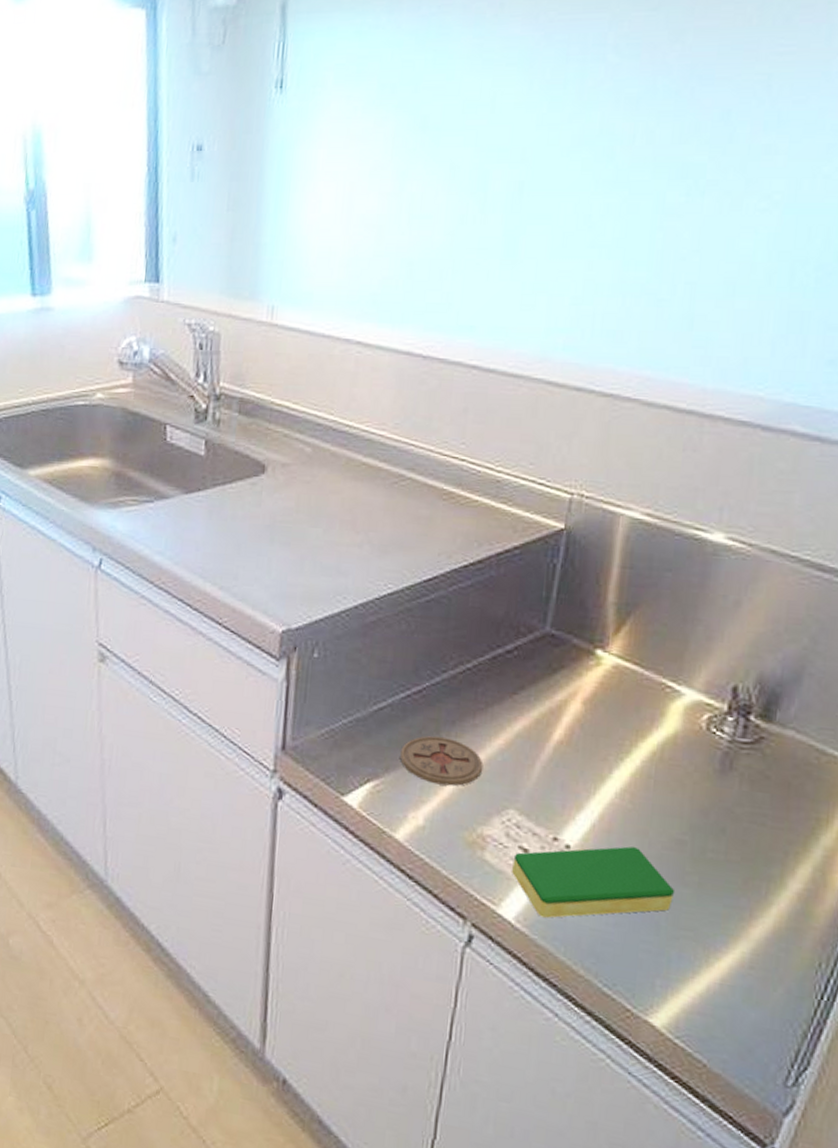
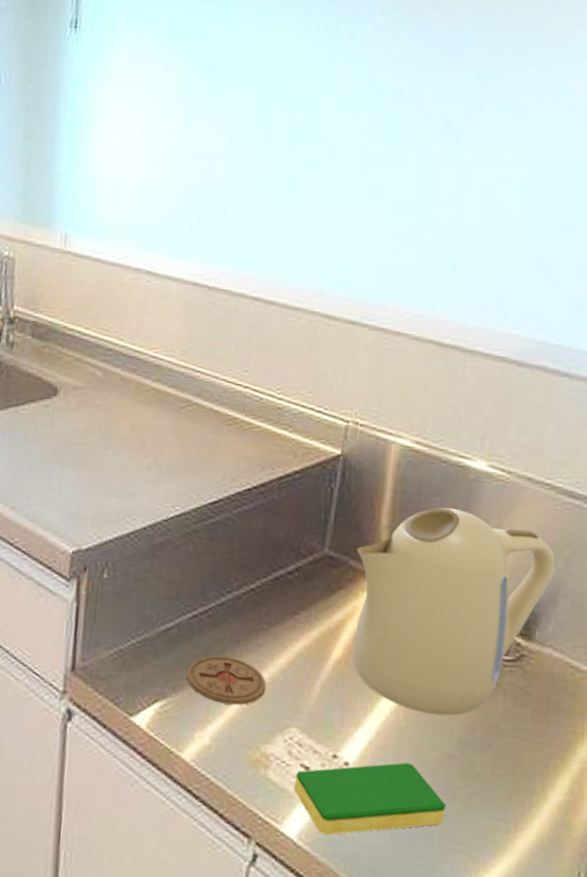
kettle: none [575,582,801,800] -> present [352,507,555,716]

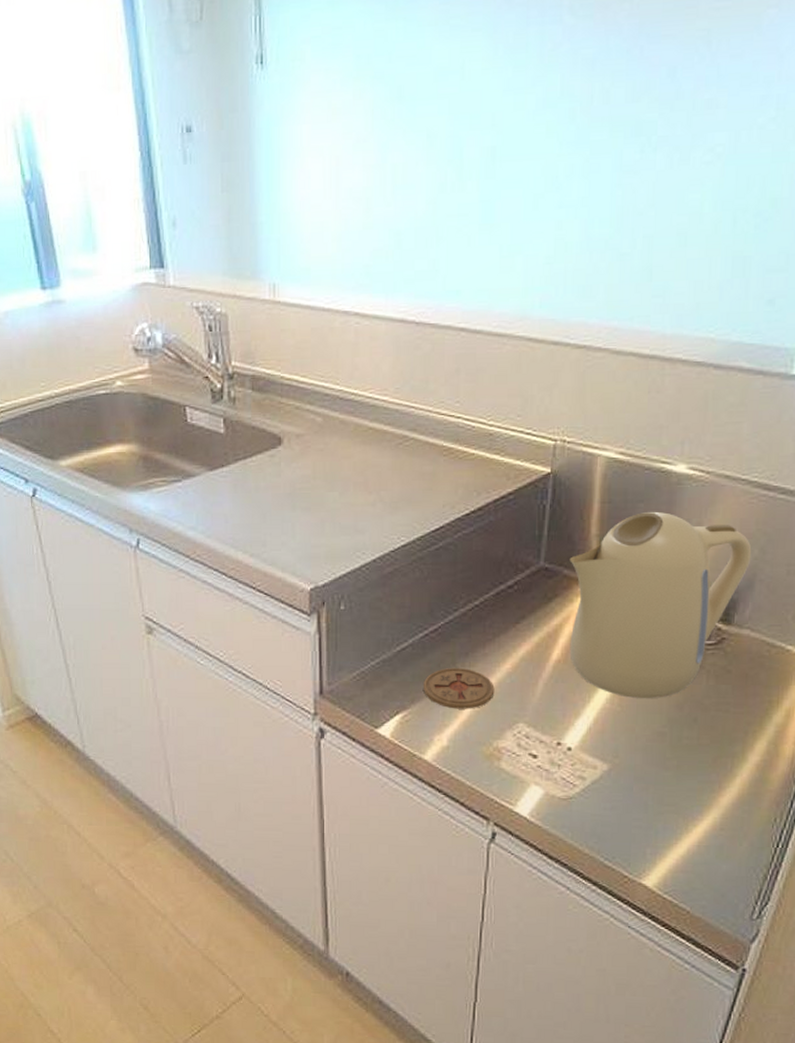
dish sponge: present [294,762,447,835] -> none [525,743,659,810]

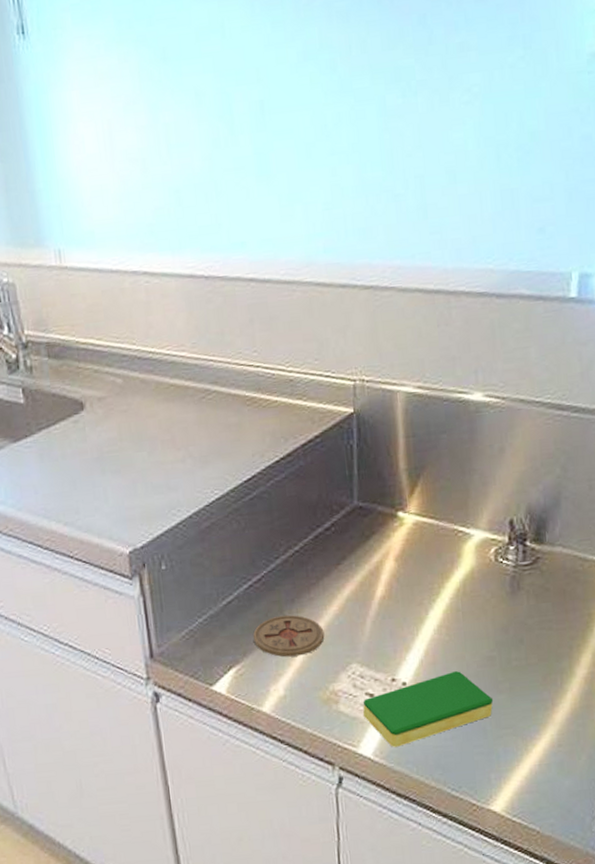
dish sponge: none [525,743,659,810] -> present [363,671,494,747]
kettle: present [569,511,752,699] -> none [382,440,554,626]

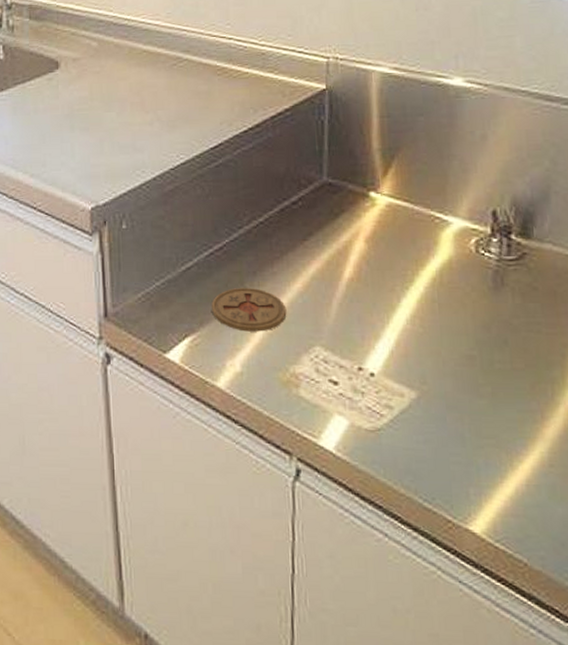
dish sponge: present [363,671,494,747] -> none [325,367,473,444]

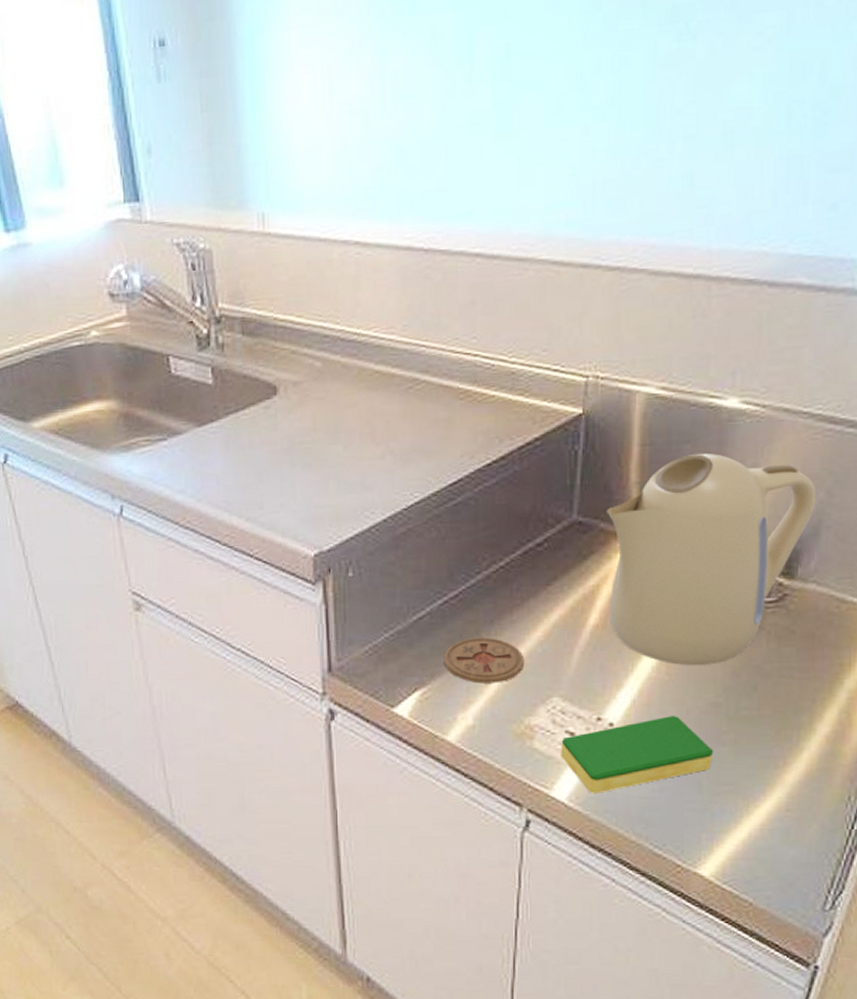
dish sponge: none [325,367,473,444] -> present [561,716,714,793]
kettle: none [353,124,543,319] -> present [606,453,817,666]

